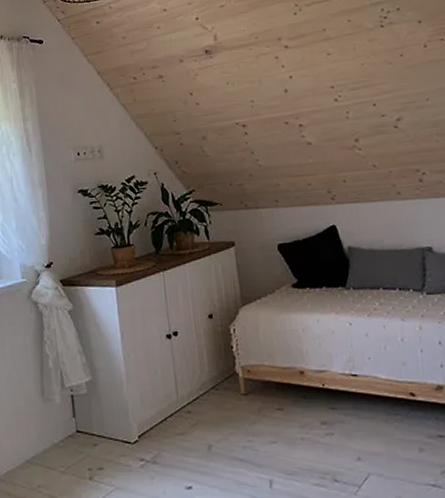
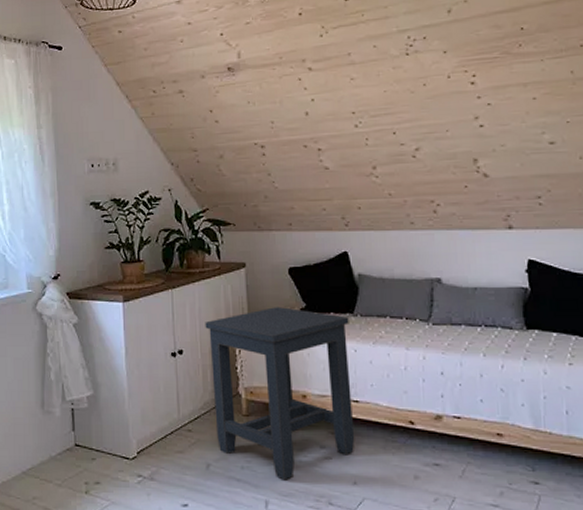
side table: none [198,284,356,458] -> present [205,307,355,480]

